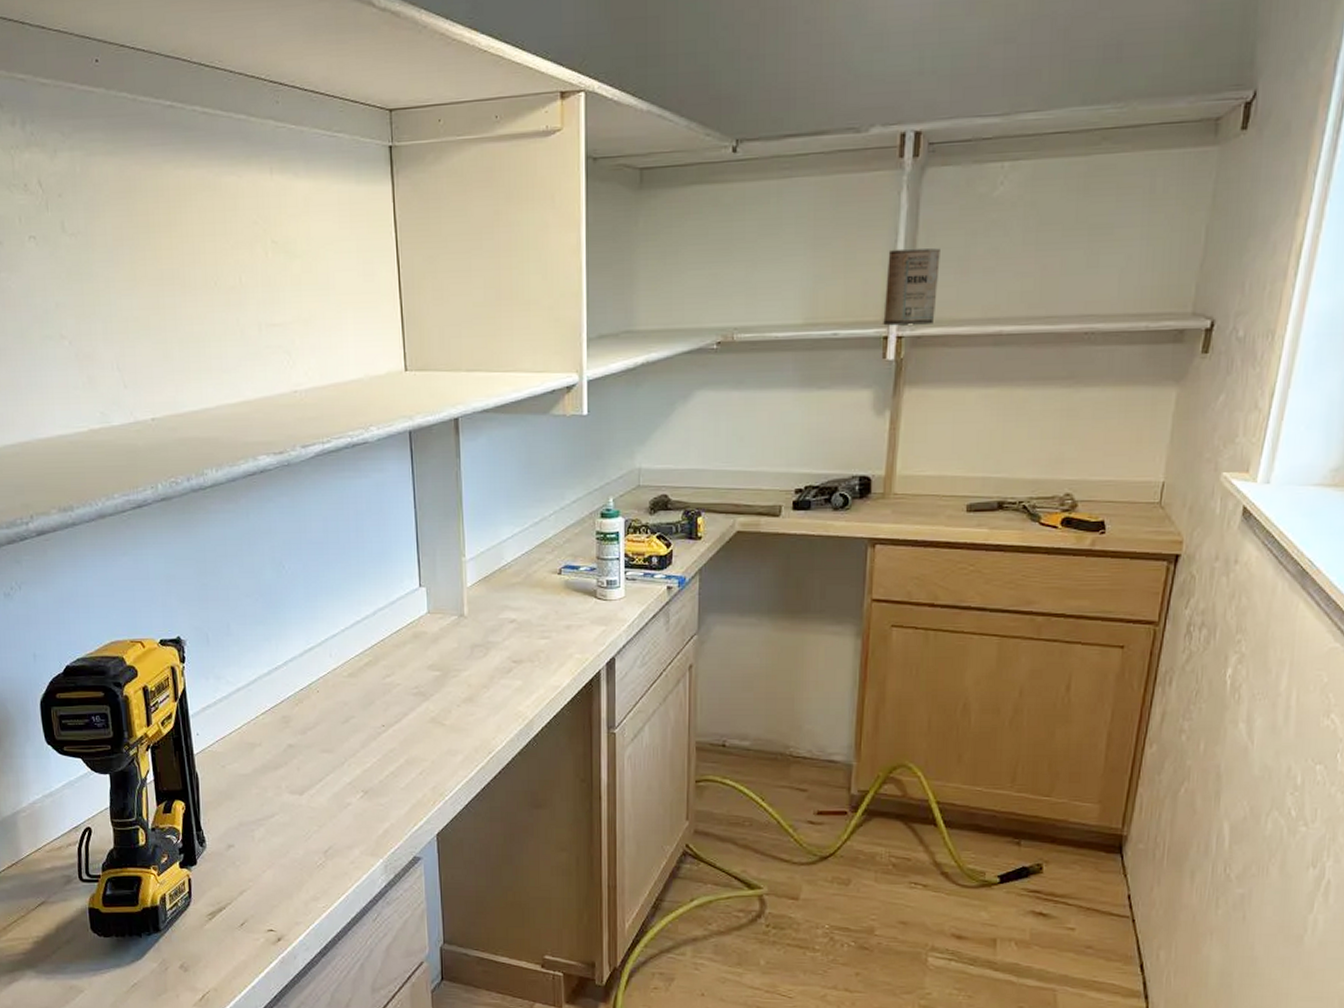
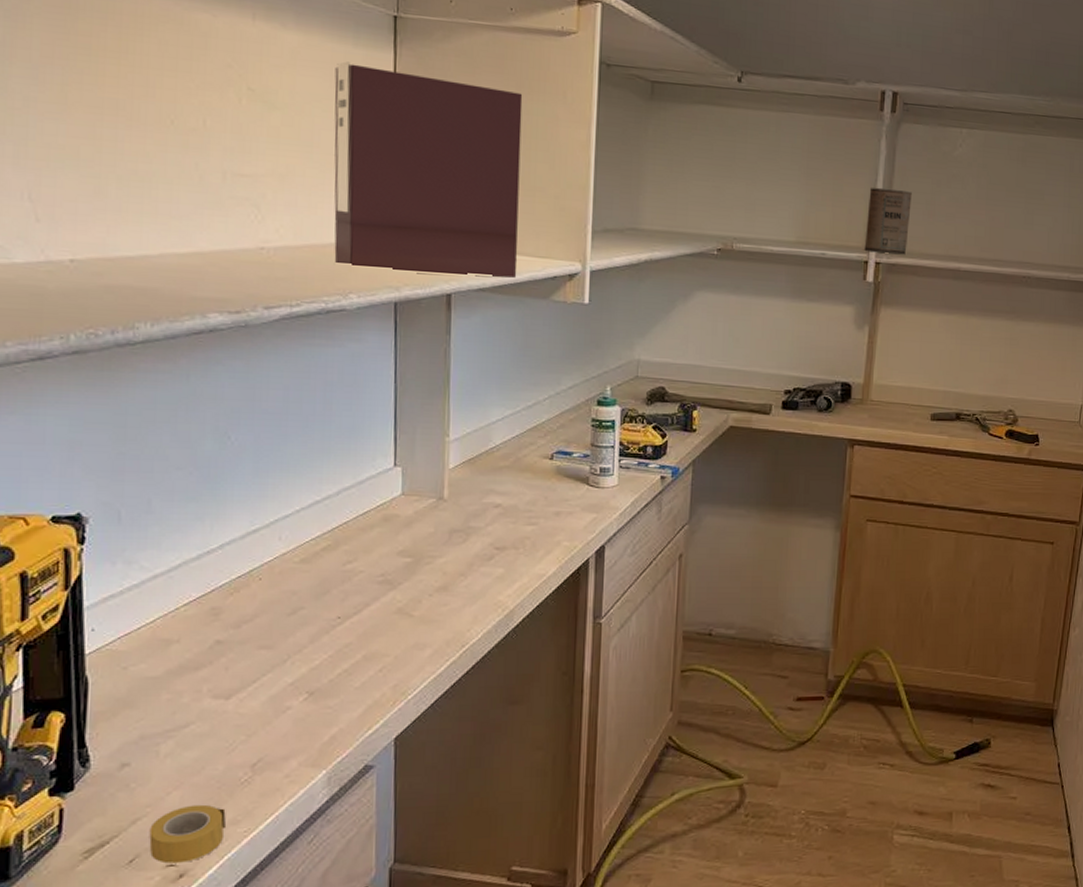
adhesive tape: none [253,882,308,929] -> present [149,804,226,864]
binder: none [342,200,517,401] -> present [334,61,523,279]

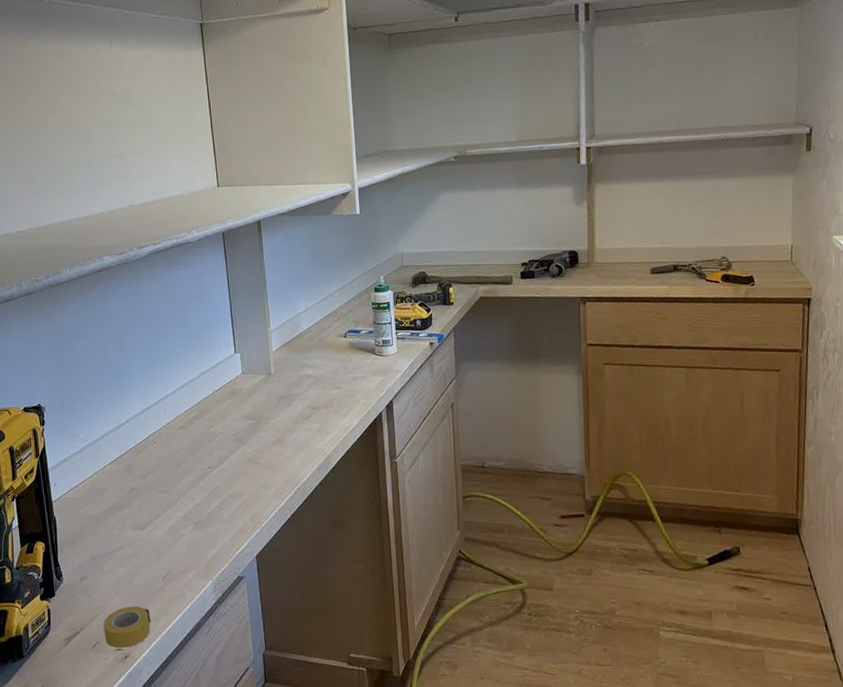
binder: present [334,61,523,279] -> none [166,62,305,209]
paint can: present [864,187,912,255] -> none [574,83,613,139]

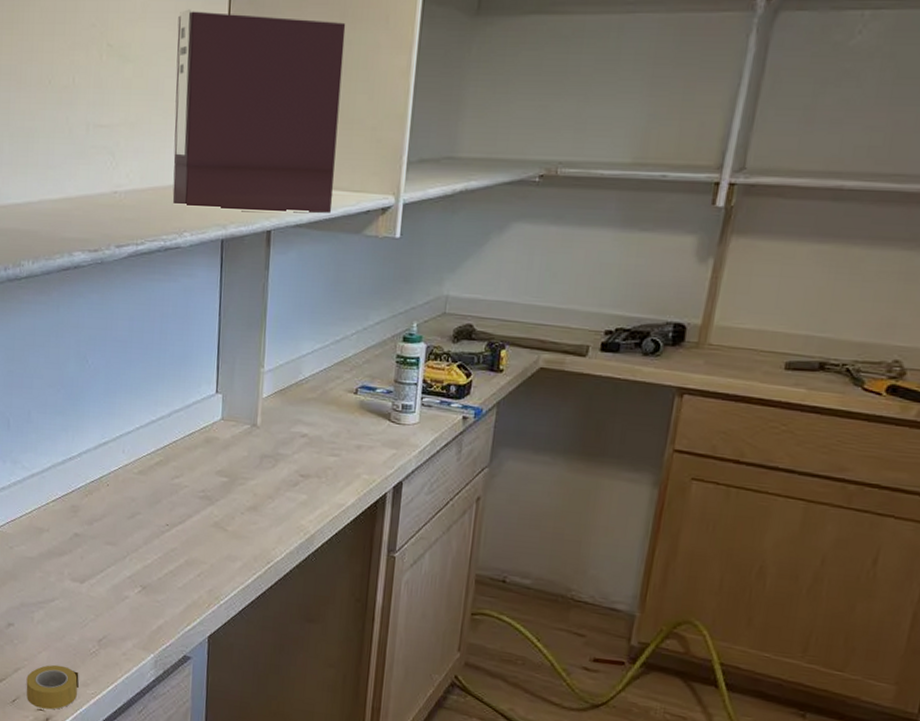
binder: none [166,62,305,209] -> present [172,9,346,214]

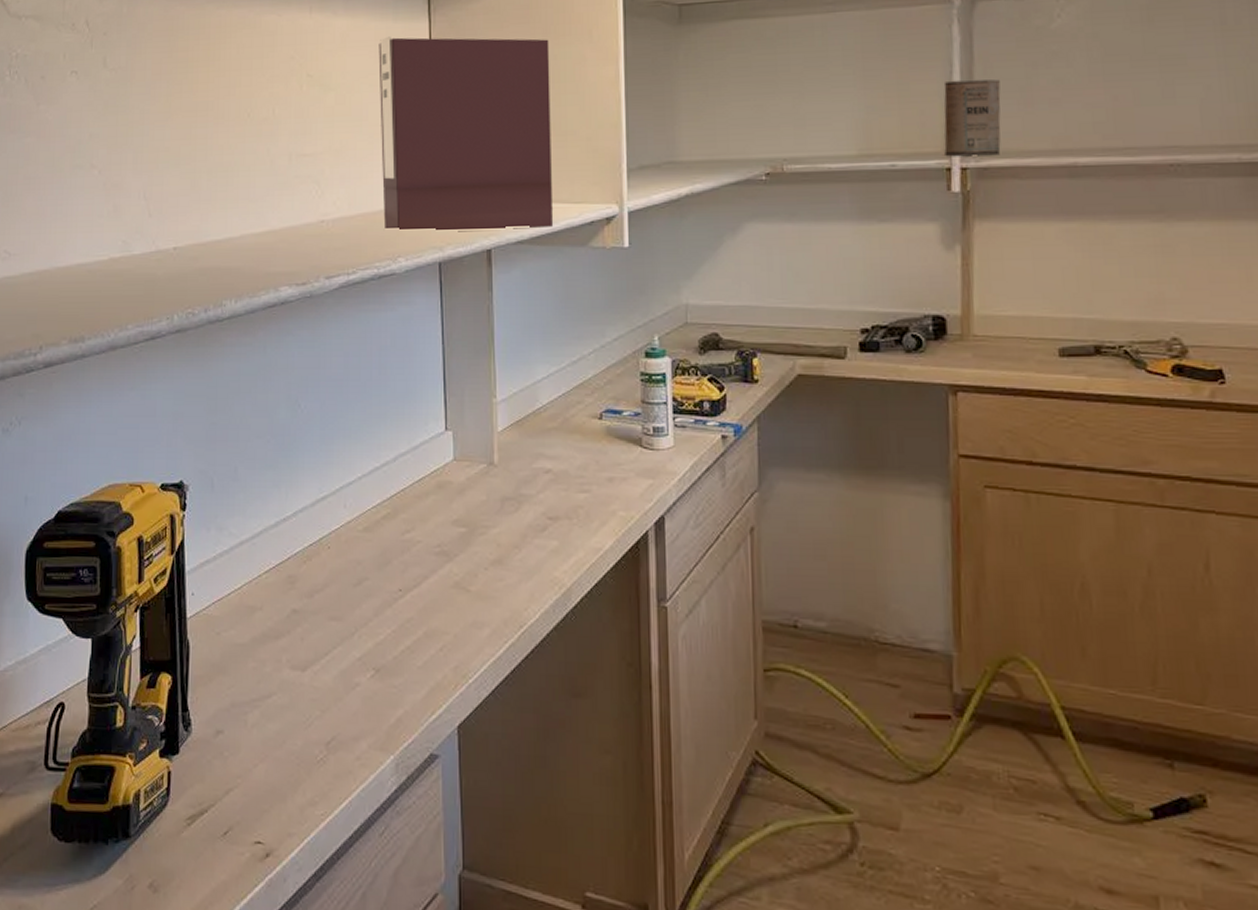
adhesive tape: present [26,664,79,710] -> none [240,780,305,841]
paint can: none [716,93,786,173] -> present [944,78,1001,156]

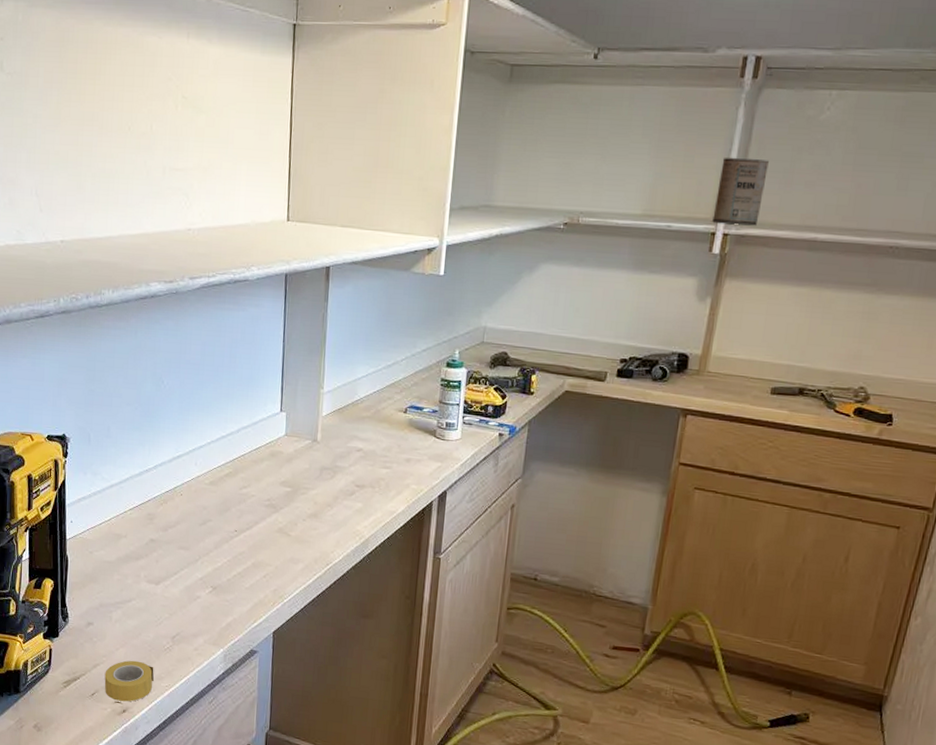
adhesive tape: none [240,780,305,841] -> present [104,660,154,702]
binder: present [378,36,554,232] -> none [241,68,396,253]

